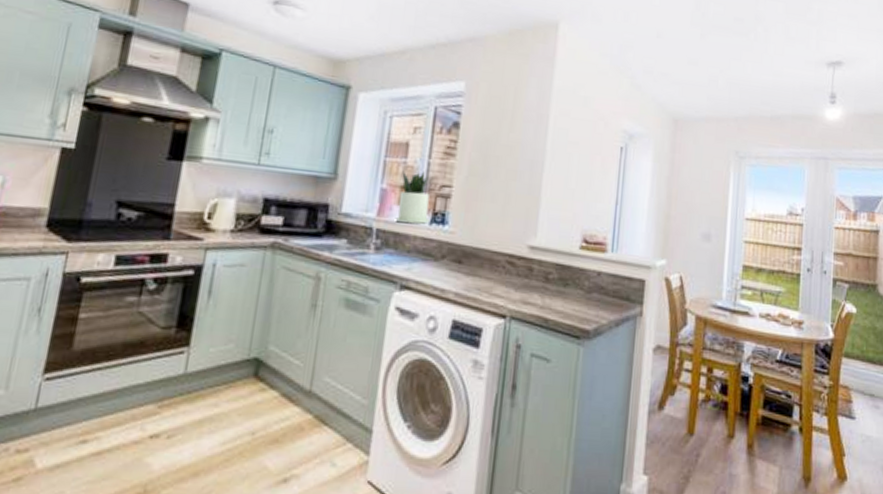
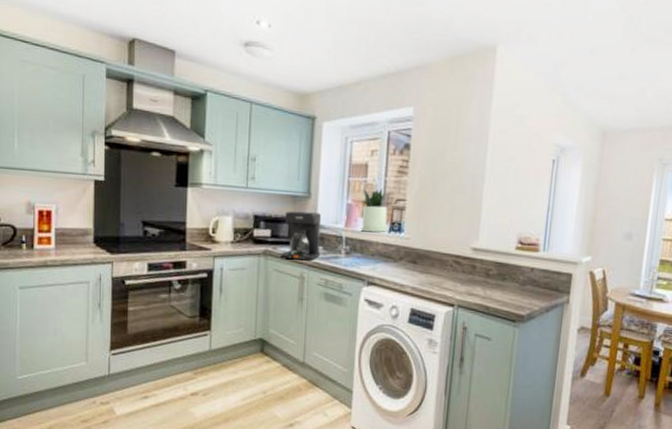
coffee maker: none [293,194,349,257] -> present [281,211,322,261]

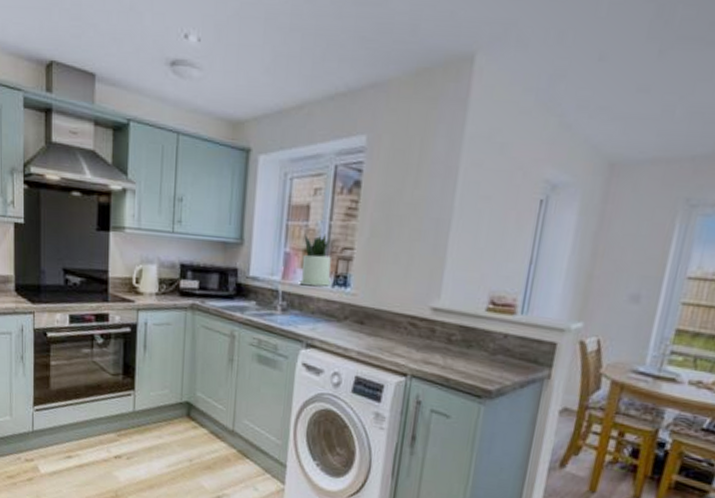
coffee maker: present [281,211,322,261] -> none [209,259,256,318]

